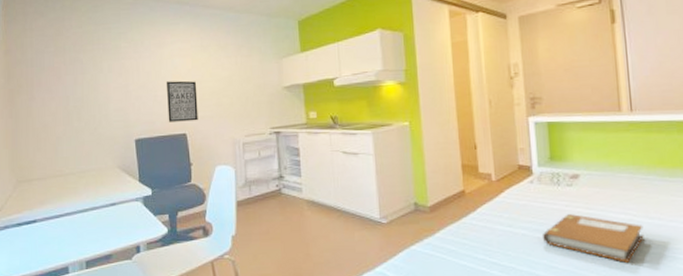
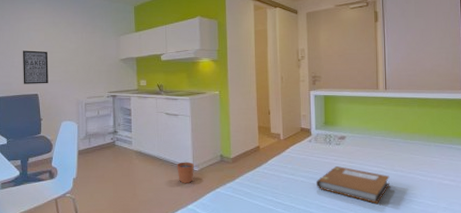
plant pot: none [359,212,382,240] -> present [177,162,194,183]

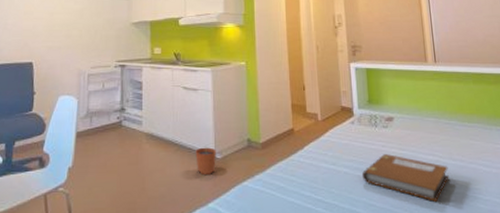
wall art: present [22,50,48,84] -> none [16,11,48,51]

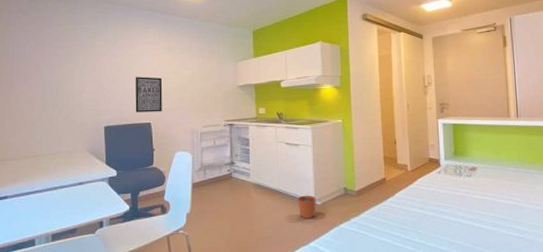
wall art: none [16,11,48,51] -> present [135,77,163,112]
notebook: present [361,154,449,202] -> none [446,200,526,240]

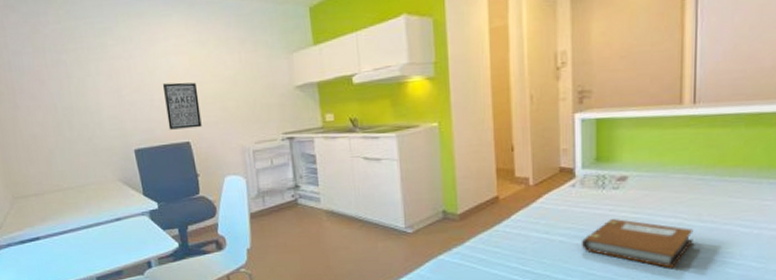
plant pot: present [298,195,316,218] -> none [383,221,407,250]
notebook: none [446,200,526,240] -> present [581,219,694,268]

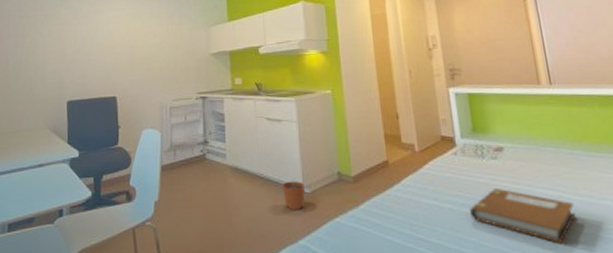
wall art: present [162,82,202,130] -> none [100,46,129,85]
plant pot: none [383,221,407,250] -> present [282,181,305,210]

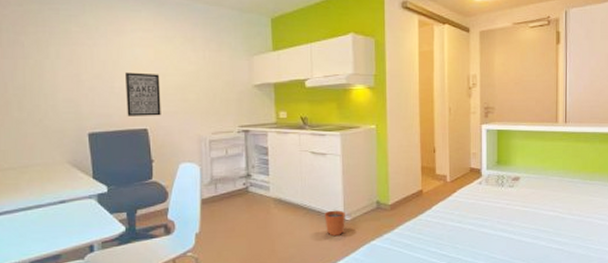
wall art: none [100,46,129,85] -> present [124,72,161,116]
notebook: present [469,189,576,243] -> none [485,211,566,252]

